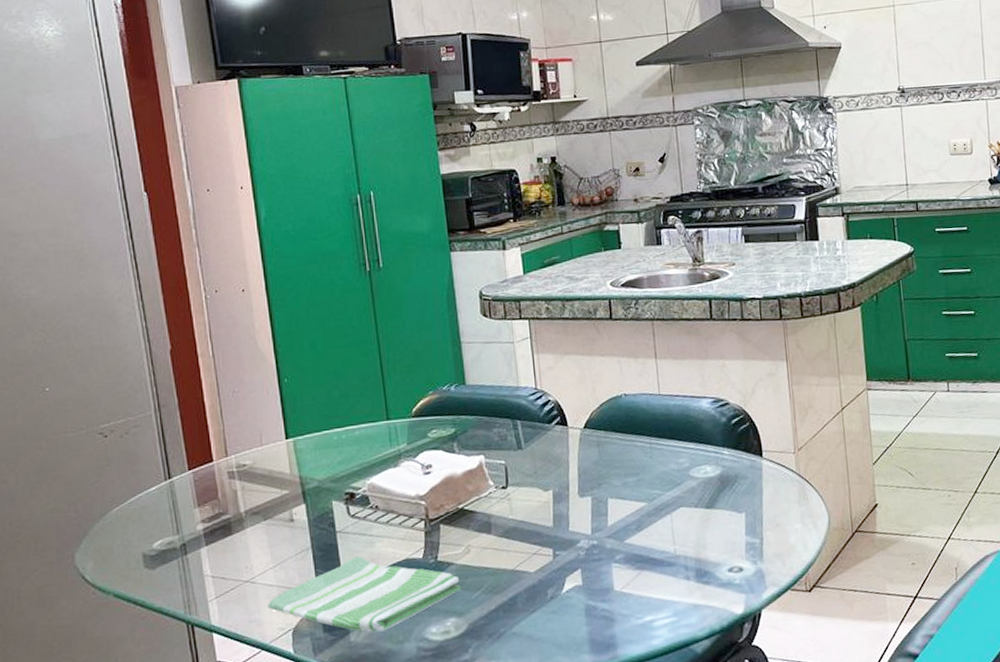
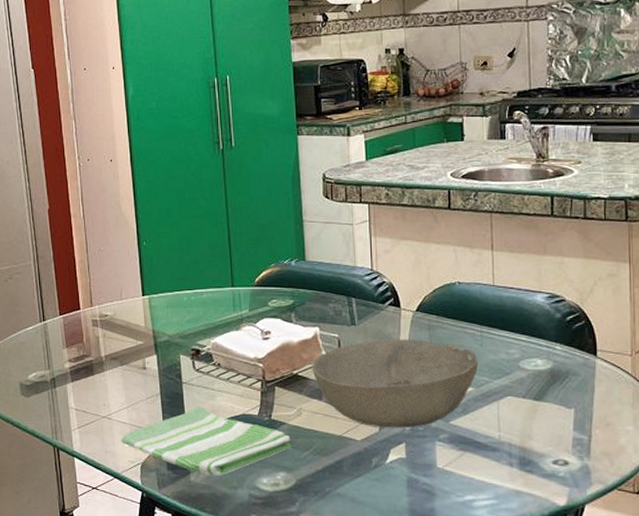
bowl: none [478,458,650,556] -> present [312,339,479,428]

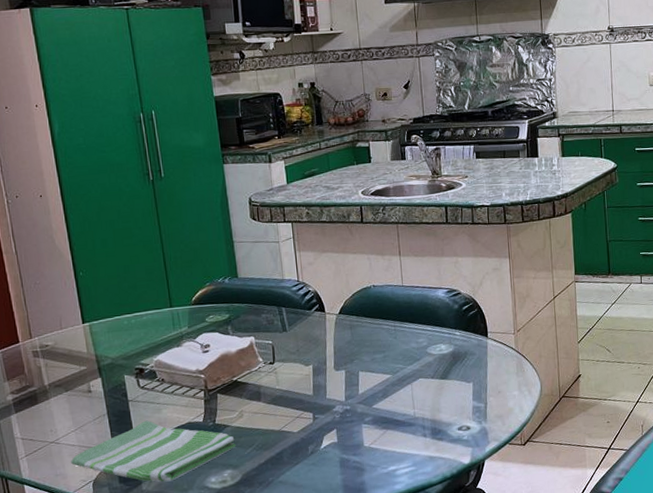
bowl: present [312,339,479,428] -> none [250,338,394,419]

